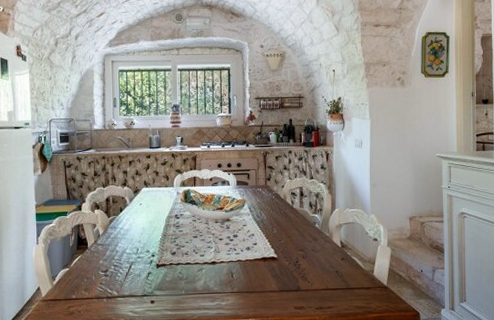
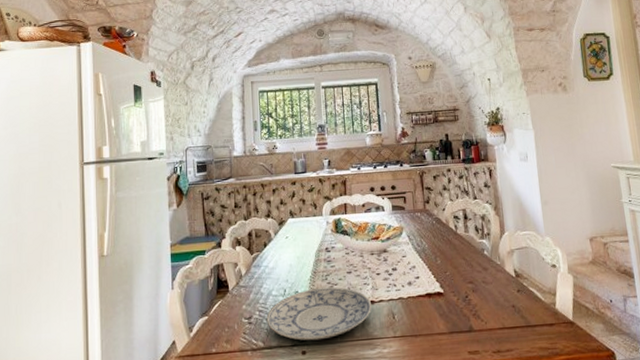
plate: none [120,248,214,293] -> present [266,287,372,341]

